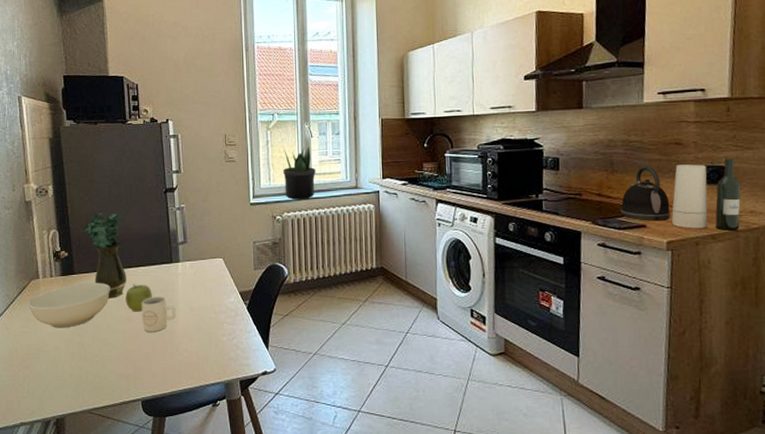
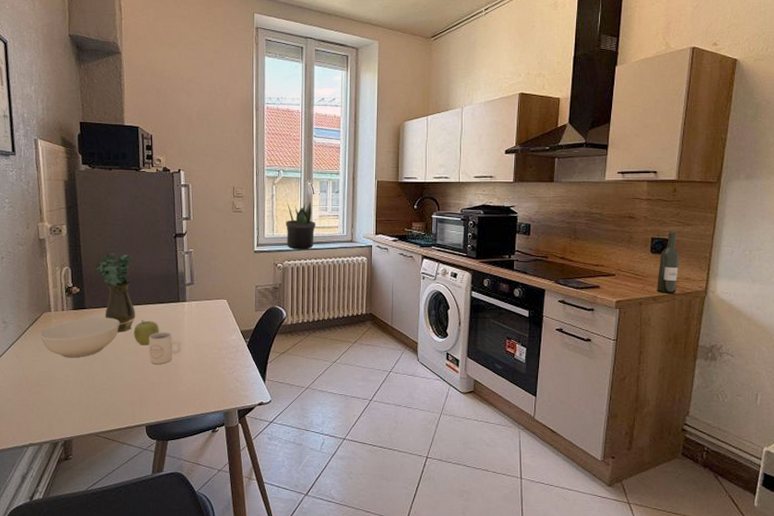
kettle: present [620,166,671,221] -> none [579,235,621,283]
canister: present [672,164,708,229] -> none [622,236,654,291]

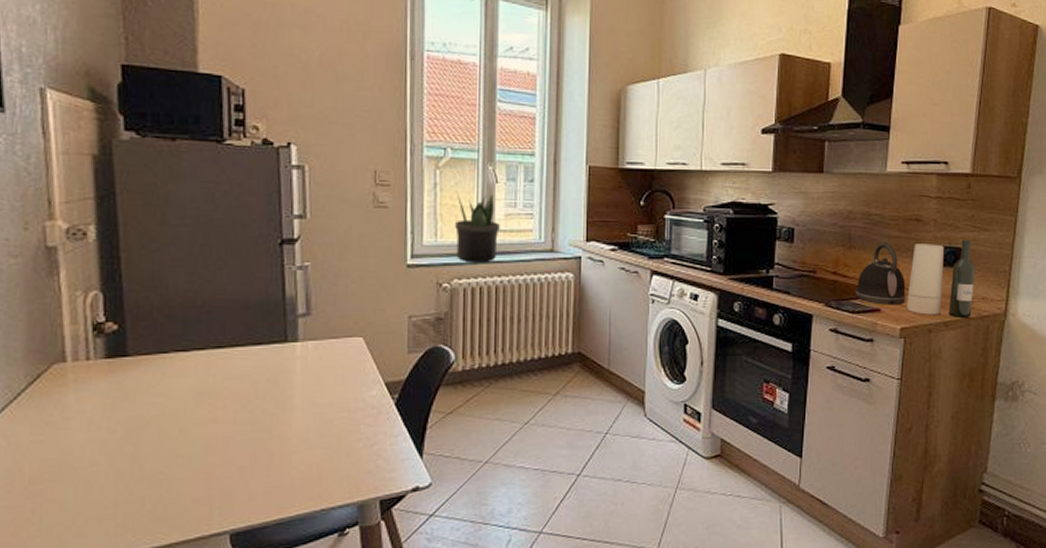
bowl: present [39,317,120,358] -> none [44,368,188,435]
vase: present [95,250,136,332] -> none [145,264,215,391]
fruit: present [134,320,159,346] -> none [211,371,254,410]
mug: present [148,332,181,364] -> none [235,388,289,438]
kettle: none [579,235,621,283] -> present [855,243,906,305]
canister: none [622,236,654,291] -> present [907,244,945,315]

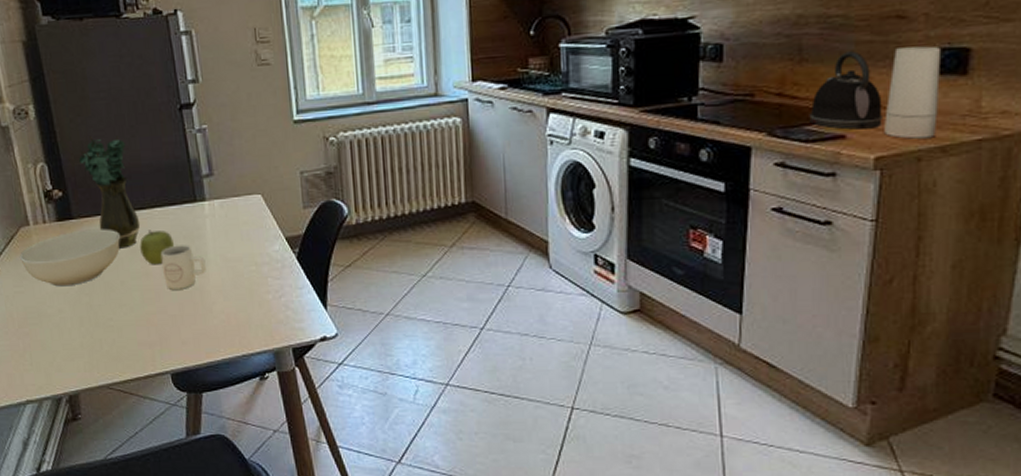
bowl: none [44,368,188,435] -> present [19,229,121,287]
vase: none [145,264,215,391] -> present [78,135,141,249]
fruit: none [211,371,254,410] -> present [140,230,174,265]
mug: none [235,388,289,438] -> present [160,245,206,290]
planter: present [455,191,500,263] -> none [333,40,380,114]
wine bottle: present [949,239,975,318] -> none [948,35,991,140]

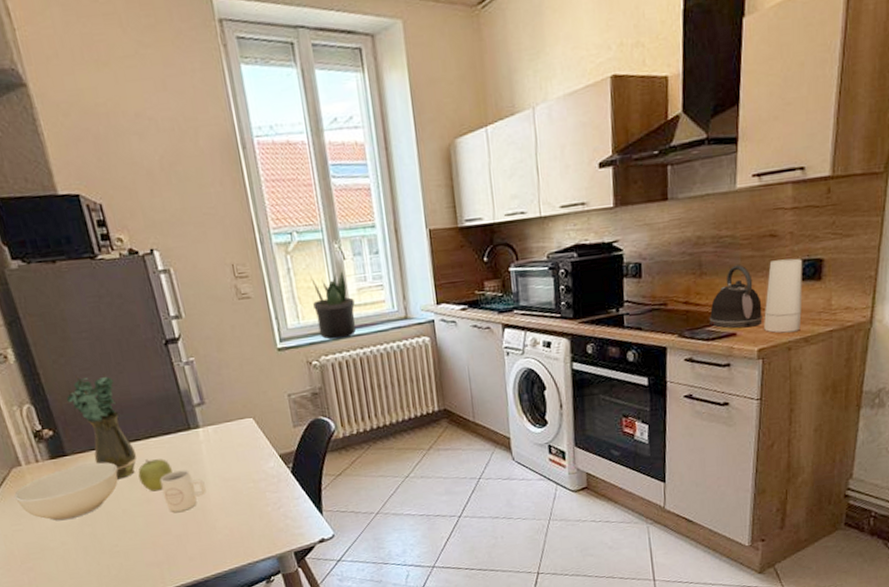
planter: none [333,40,380,114] -> present [308,271,356,339]

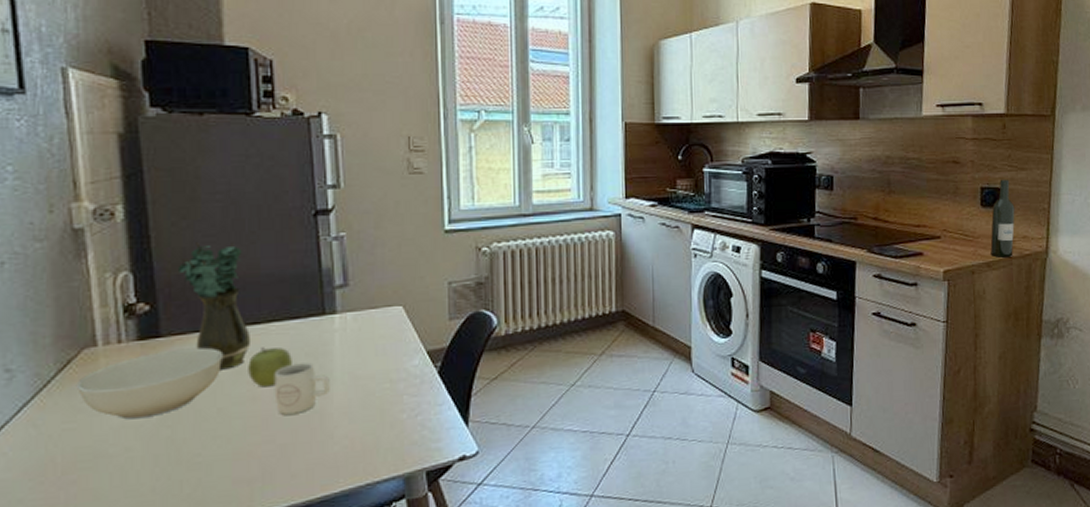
planter: present [308,271,356,339] -> none [492,154,538,225]
kettle: present [709,264,763,329] -> none [897,186,948,249]
canister: present [764,258,803,333] -> none [949,185,984,256]
wine bottle: none [809,248,838,332] -> present [990,179,1015,258]

